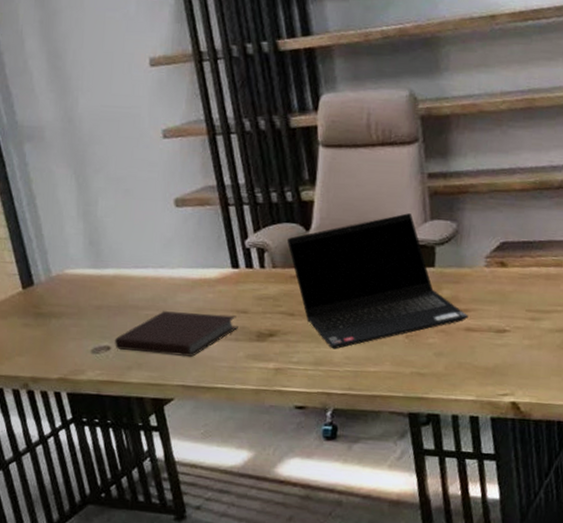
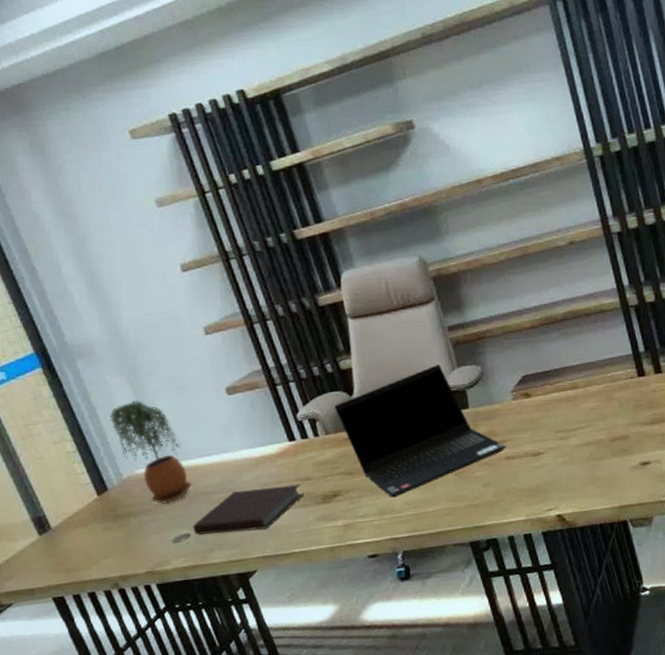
potted plant: none [48,195,122,311] -> present [109,400,192,504]

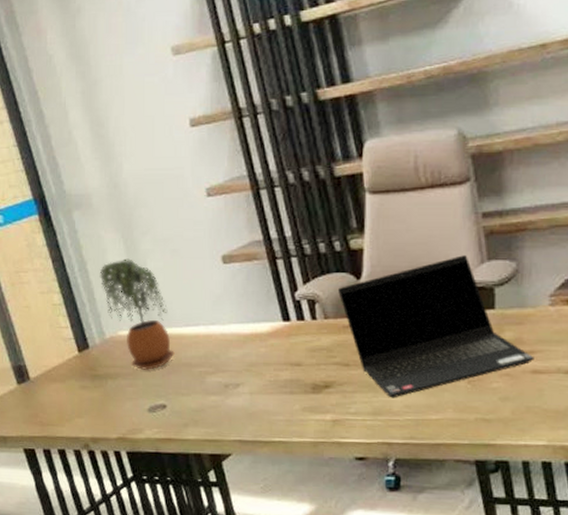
notebook: present [193,484,304,535] -> none [170,367,293,412]

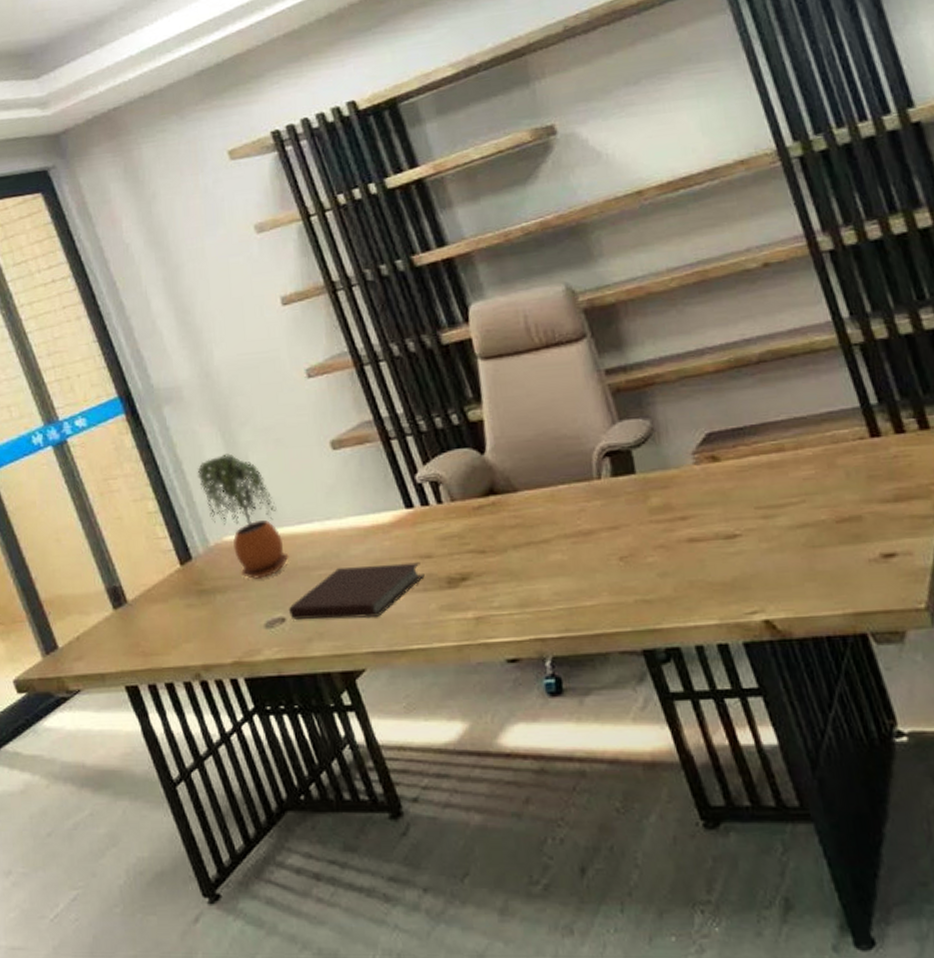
notebook: none [170,367,293,412] -> present [289,562,425,619]
laptop computer: present [337,255,535,398] -> none [461,417,688,586]

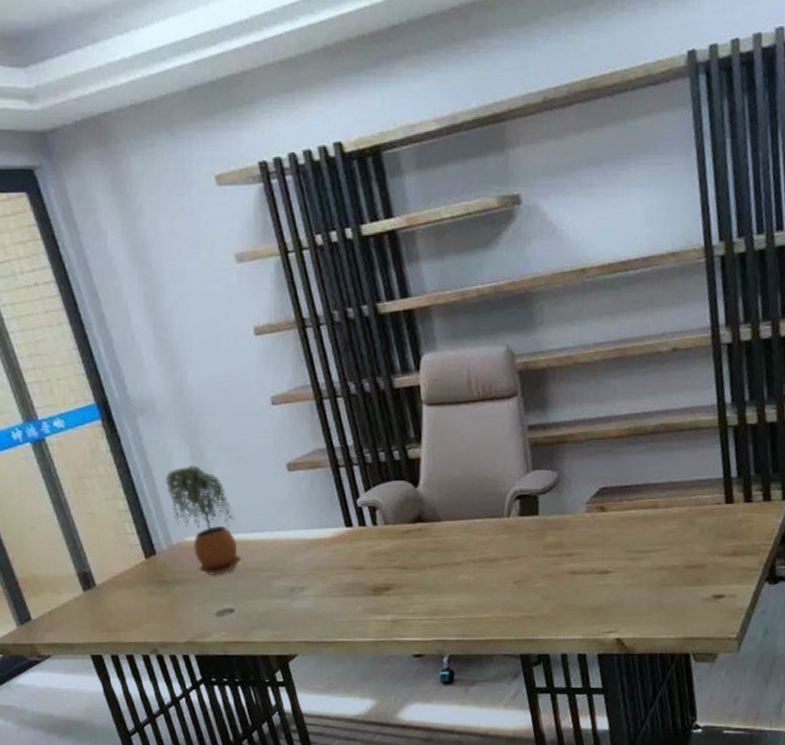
notebook: present [289,562,425,619] -> none [238,571,355,615]

